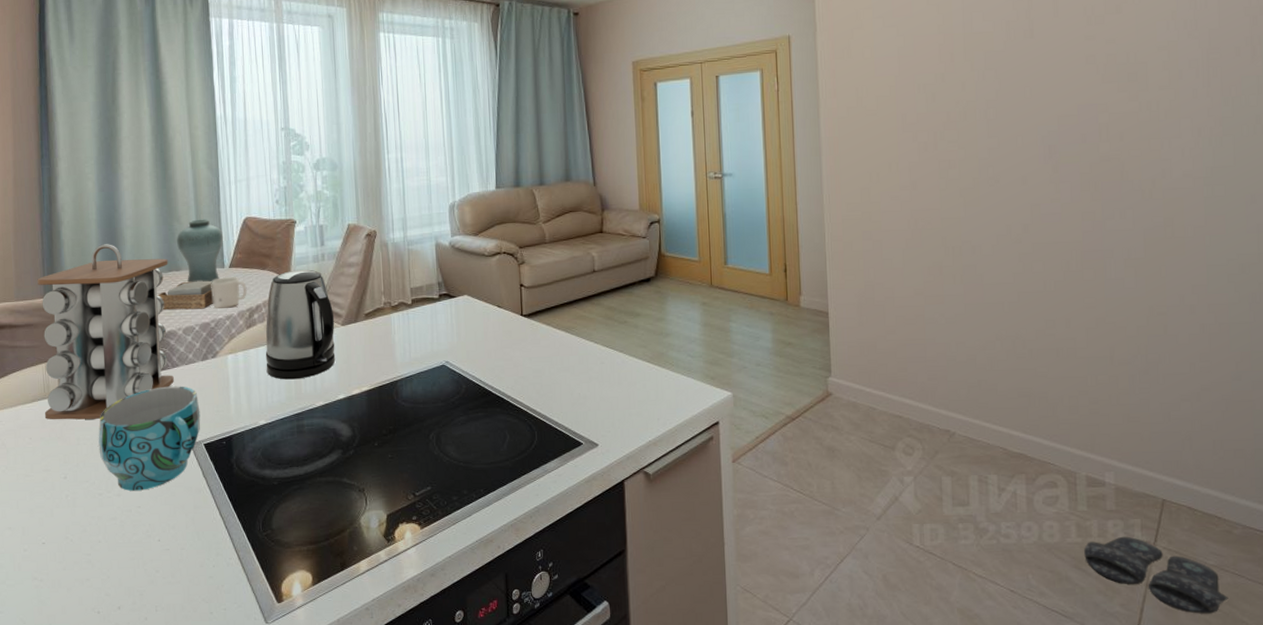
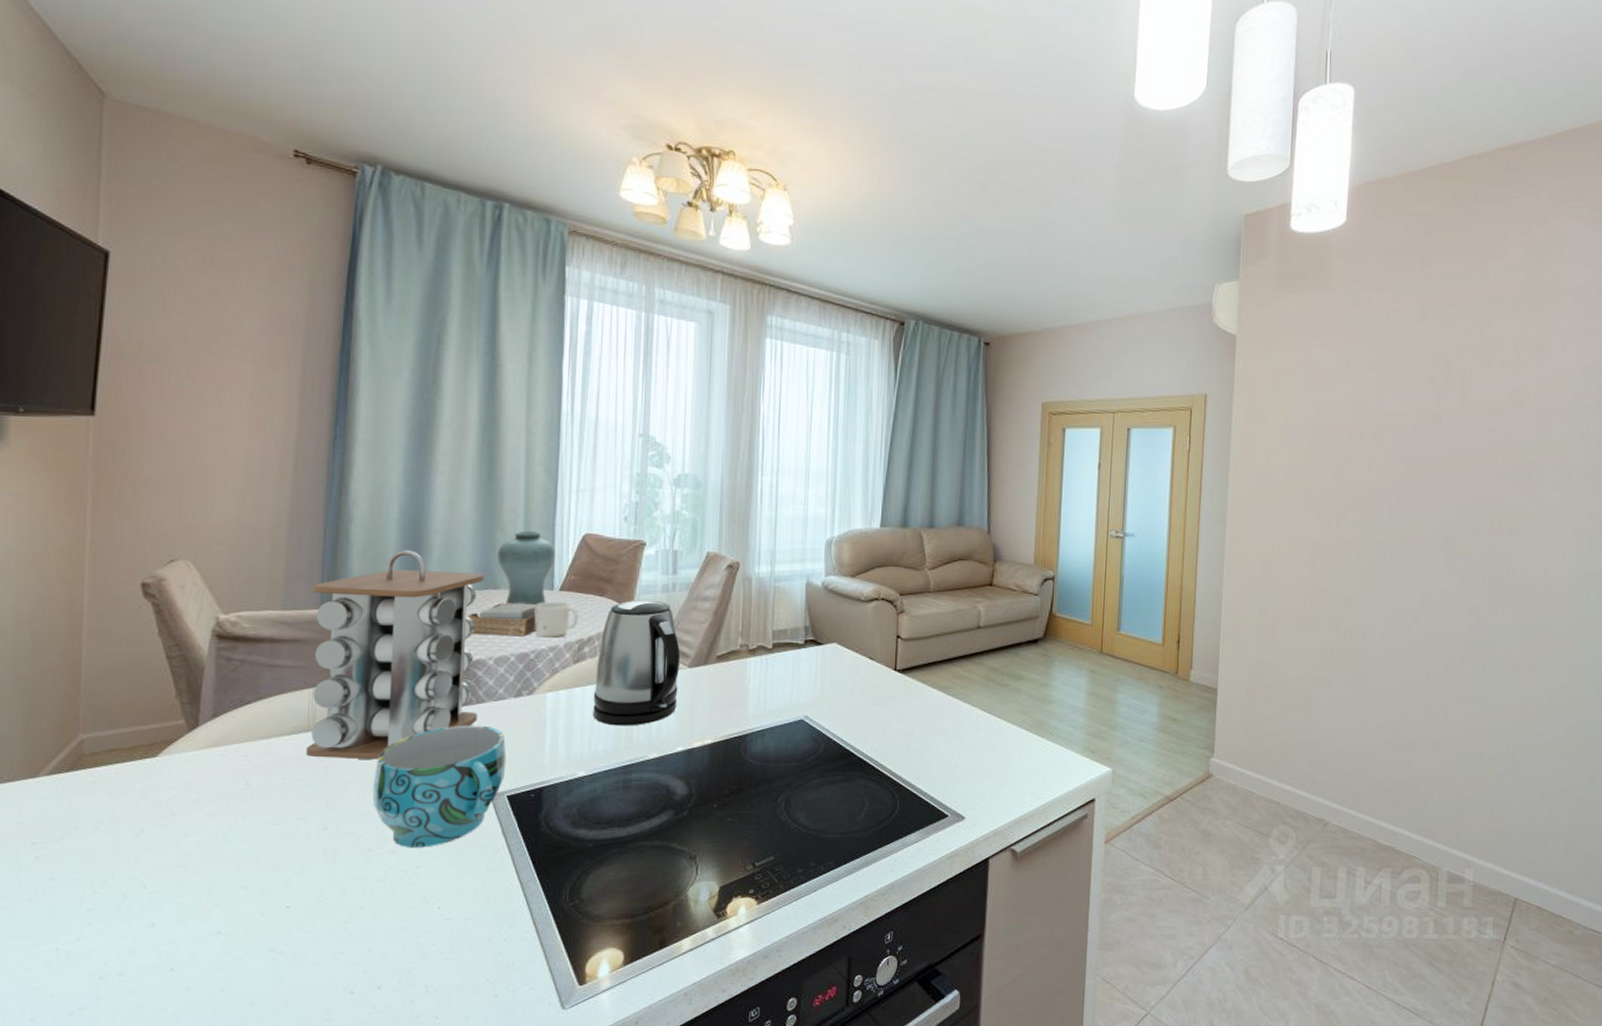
slippers: present [1084,536,1229,614] -> none [1439,934,1565,1013]

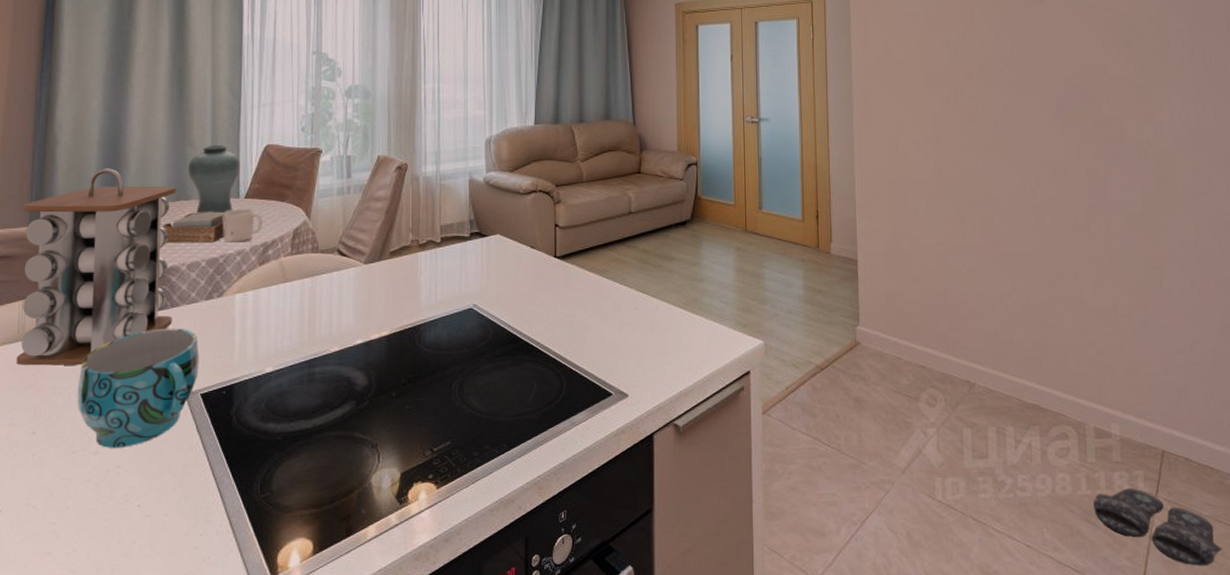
kettle: present [592,599,681,726] -> none [277,202,357,323]
slippers: none [1439,934,1565,1013] -> present [1093,488,1222,566]

